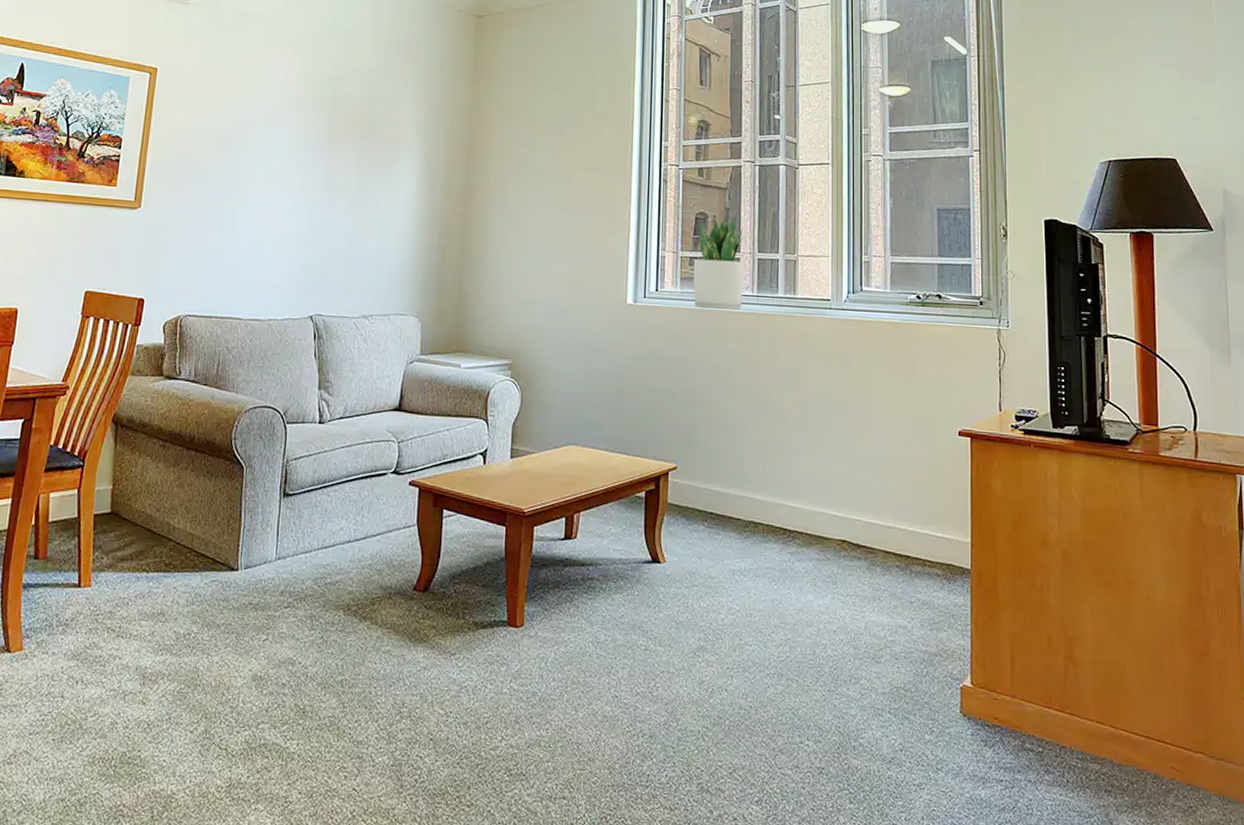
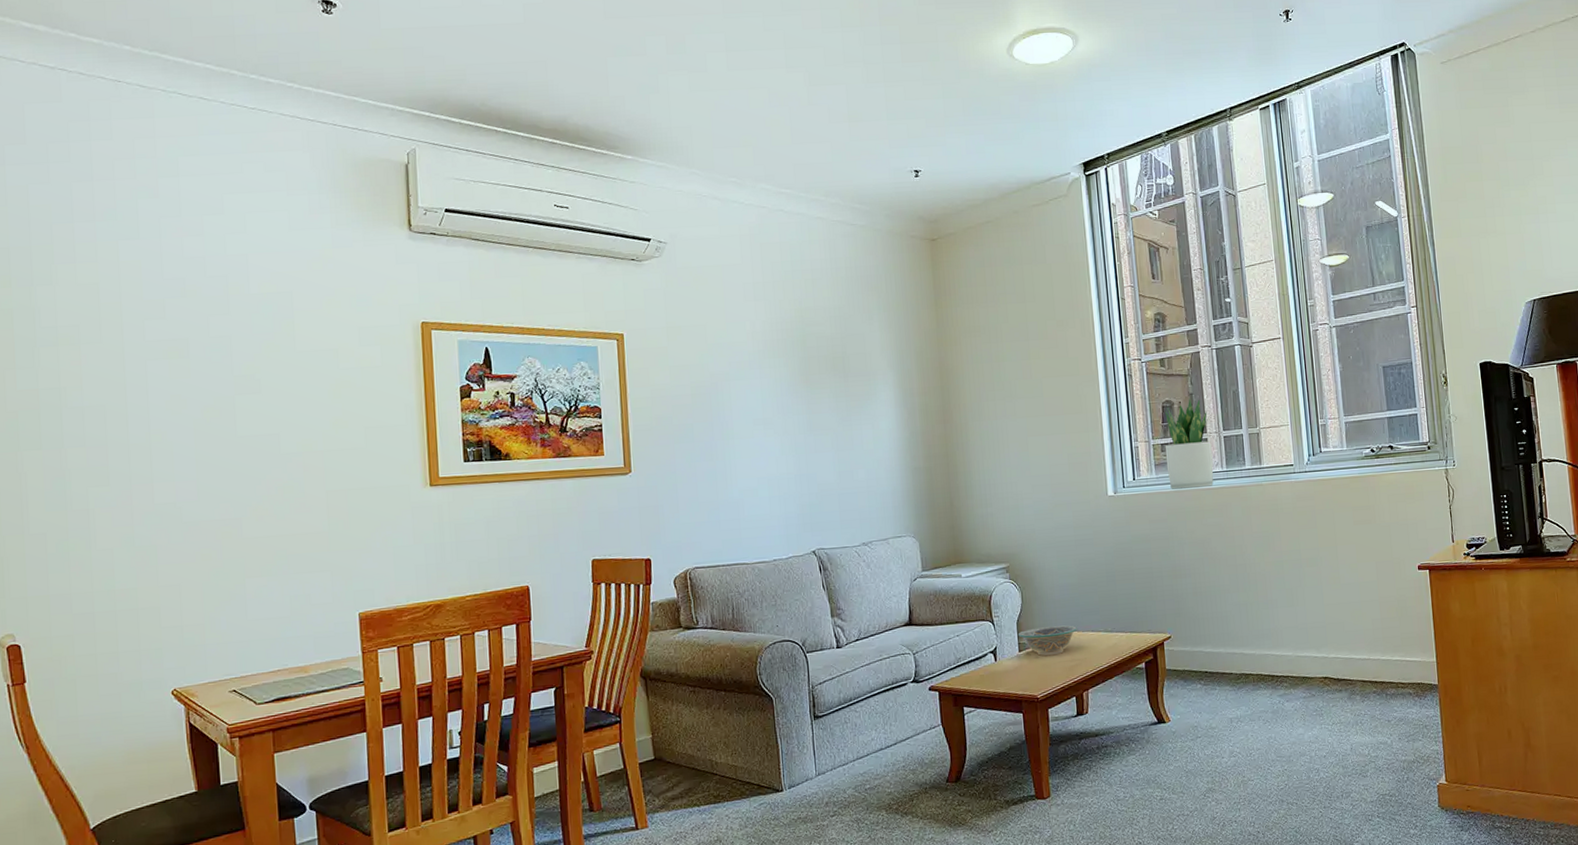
bowl: none [513,434,577,468] -> present [1018,625,1078,657]

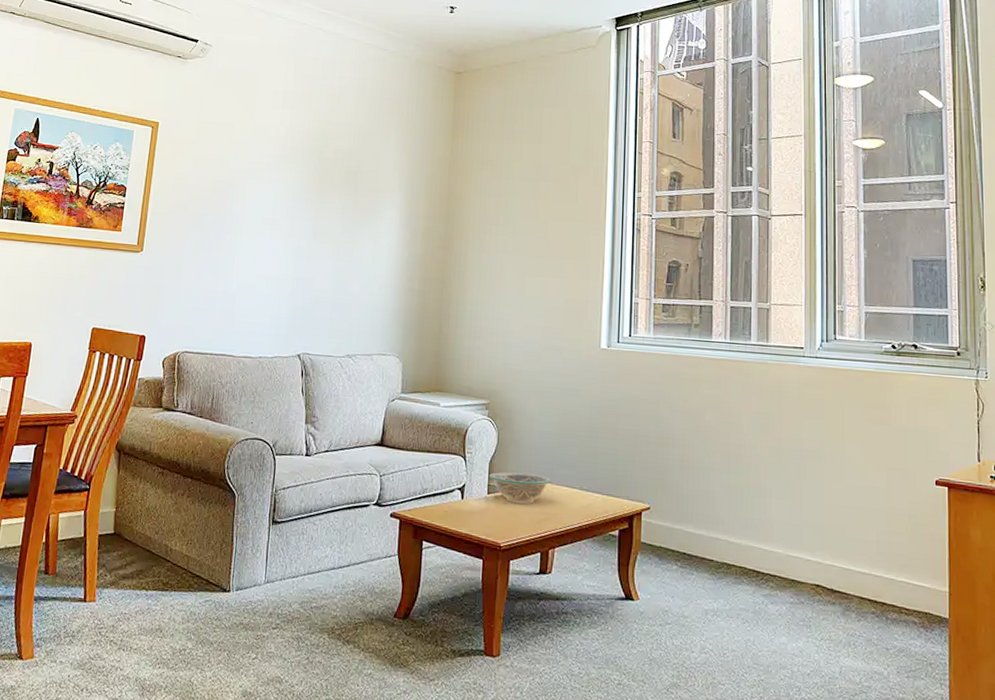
planter: present [1165,399,1214,489] -> none [666,262,717,356]

